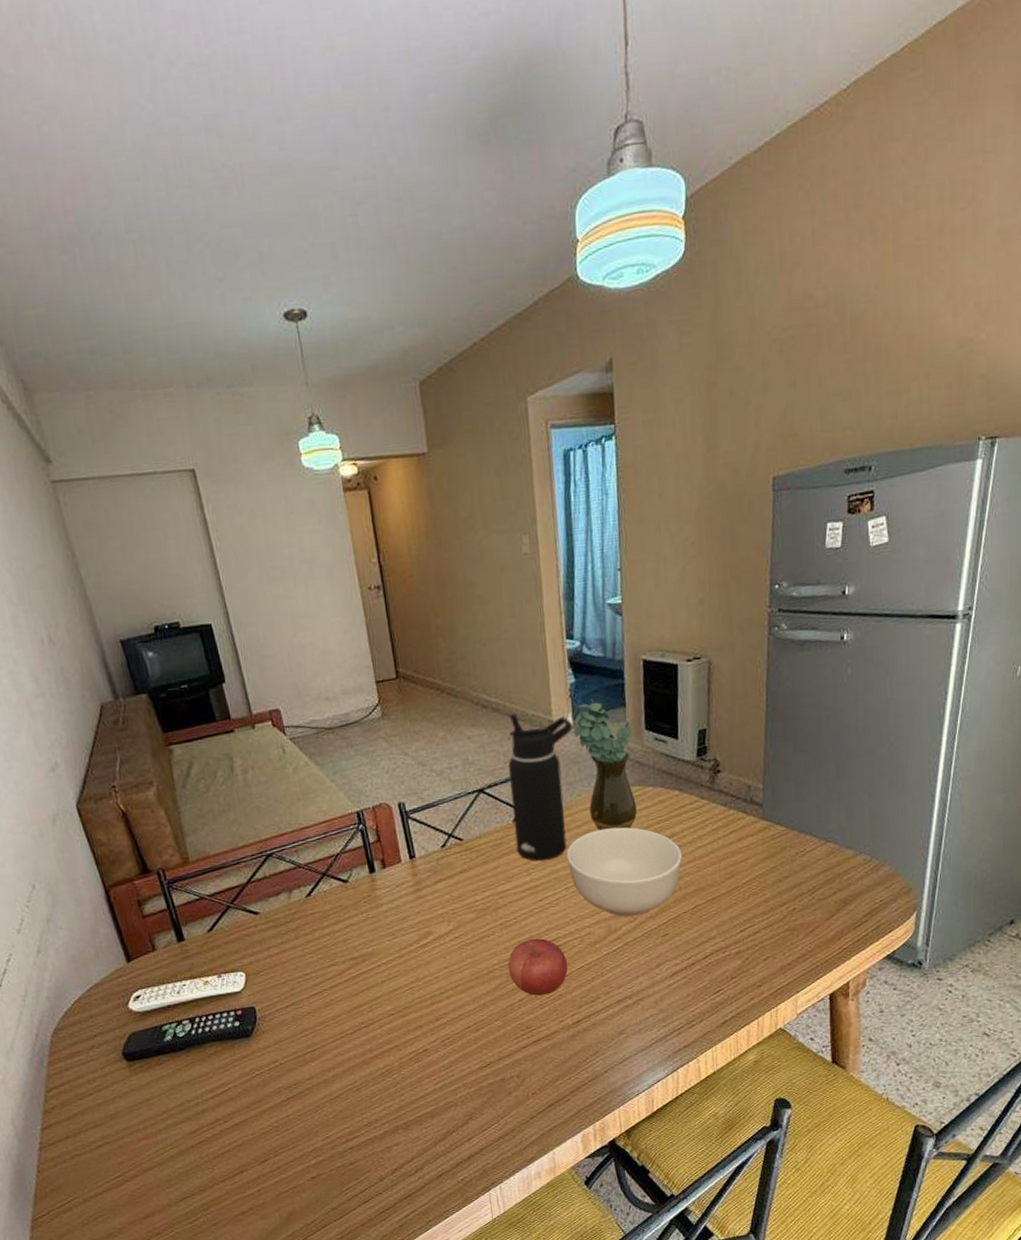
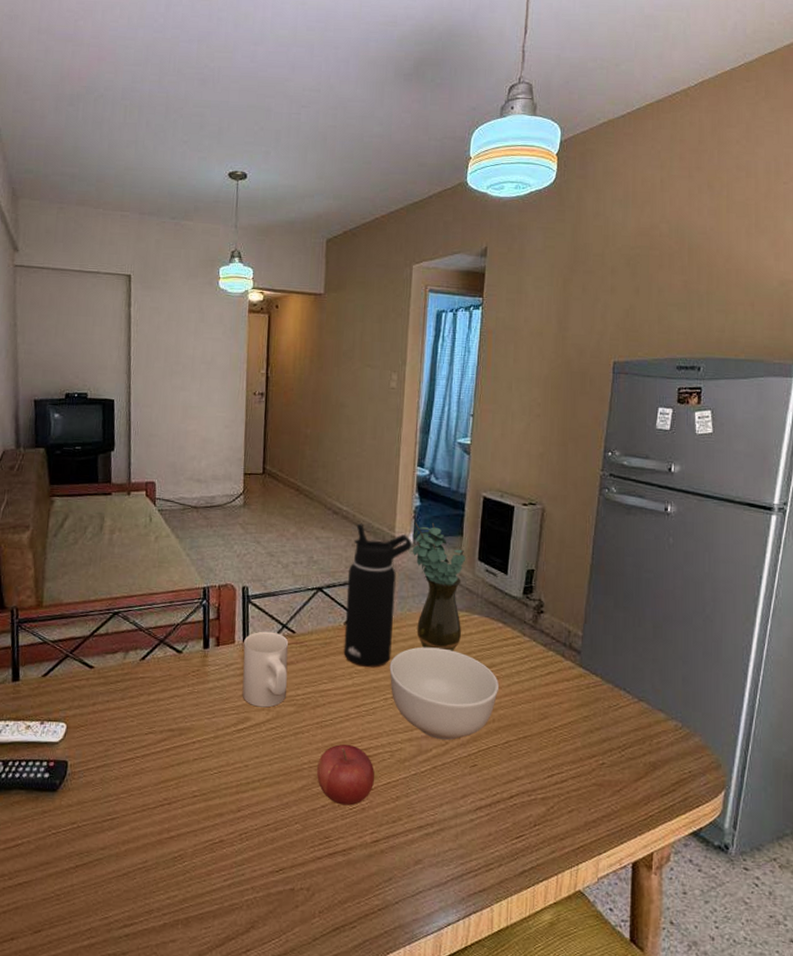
cup: none [410,843,465,920] -> present [242,631,289,708]

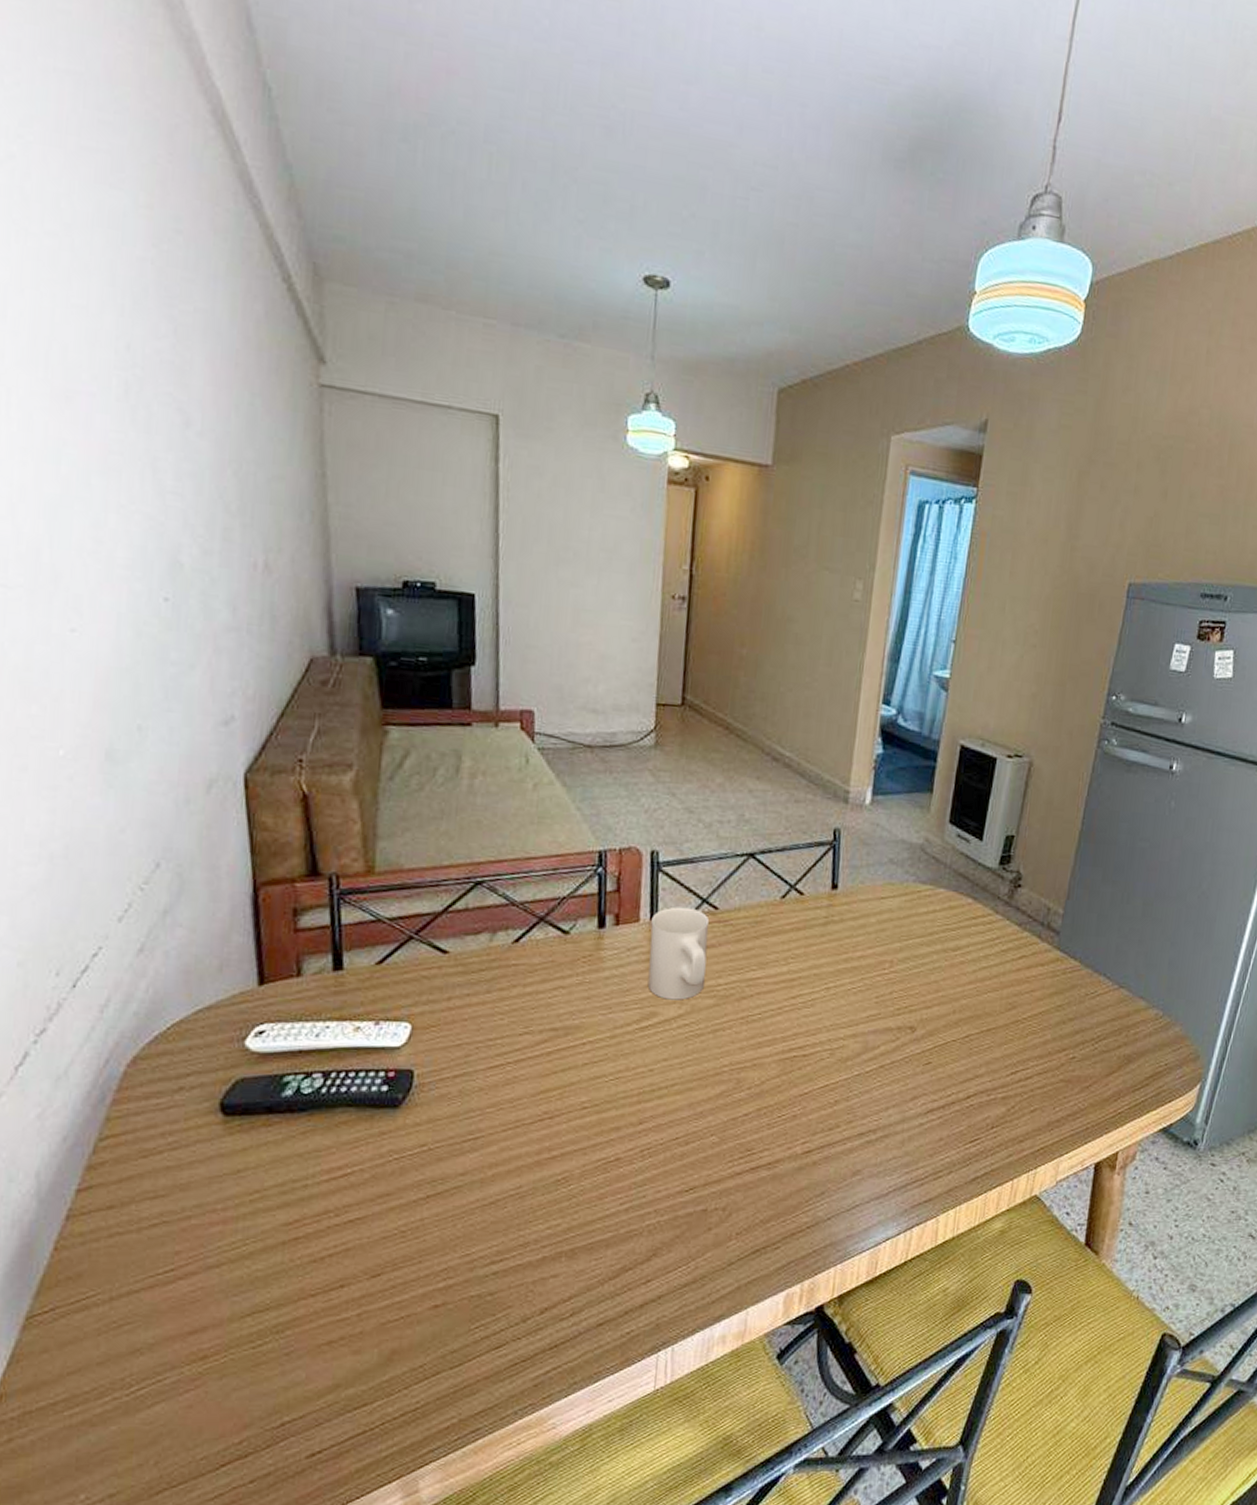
fruit: present [317,744,374,806] -> none [739,1041,810,1113]
water bottle: present [343,523,413,667] -> none [778,773,872,951]
bowl: present [389,647,500,741] -> none [834,926,964,1036]
vase: present [412,522,466,651] -> none [869,774,935,932]

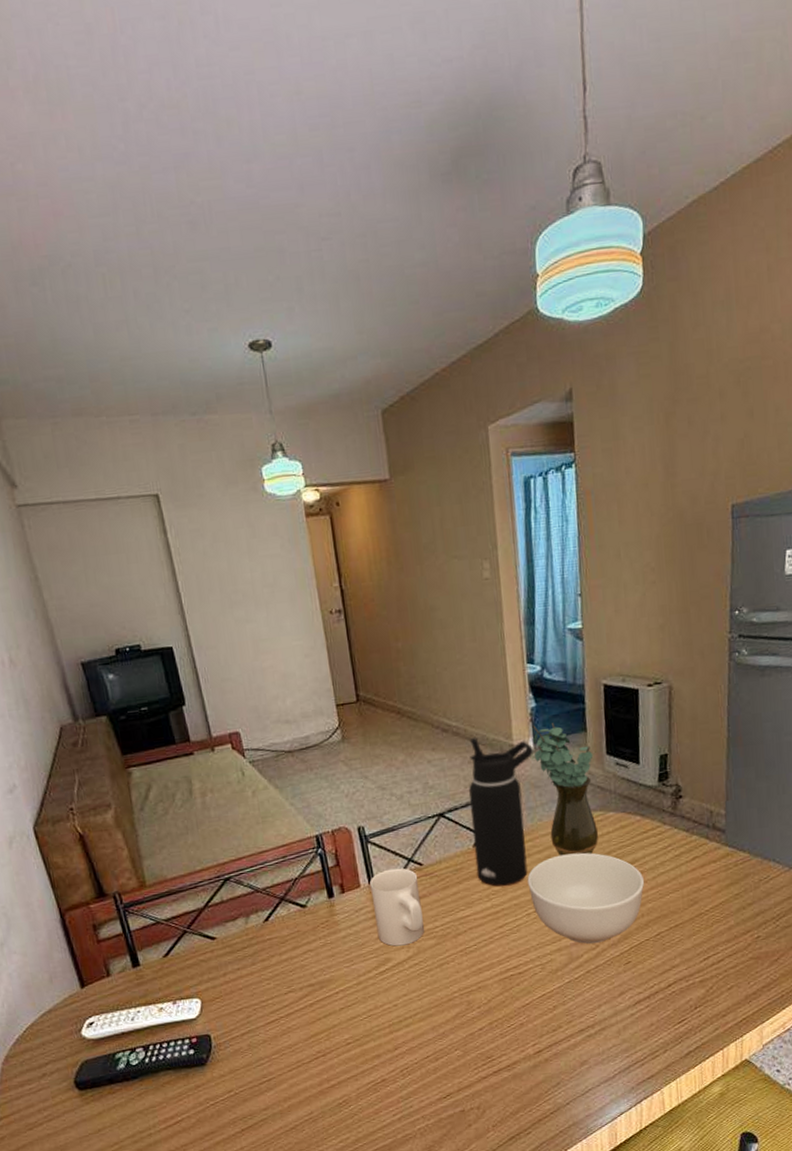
water bottle: none [778,773,872,951] -> present [469,737,535,887]
bowl: none [834,926,964,1036] -> present [527,852,645,944]
vase: none [869,774,935,932] -> present [532,723,599,856]

